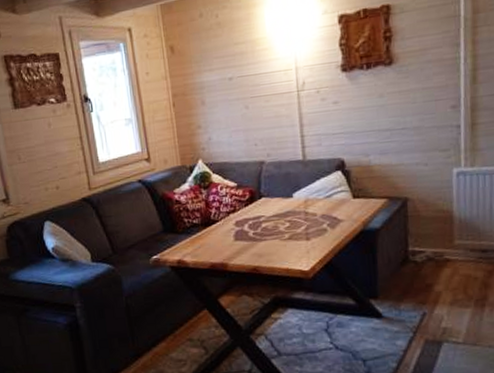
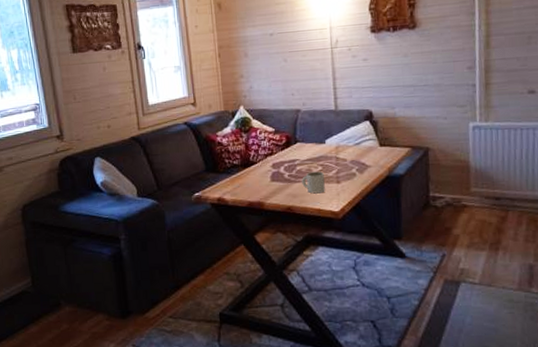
mug: none [268,228,294,253] -> present [302,171,325,194]

